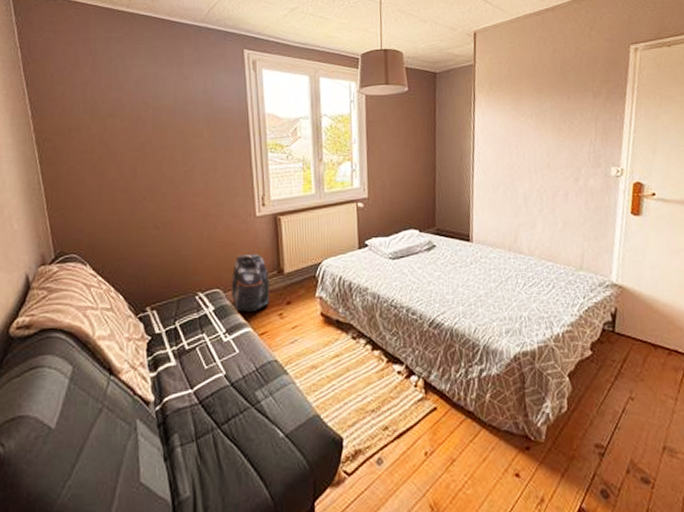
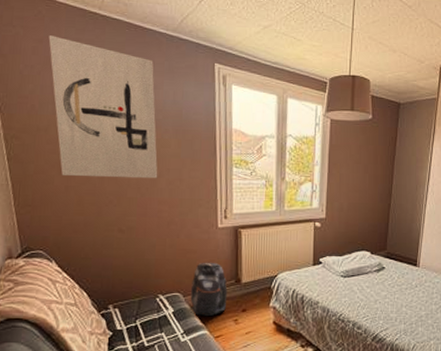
wall art: none [78,37,192,175] -> present [48,35,158,179]

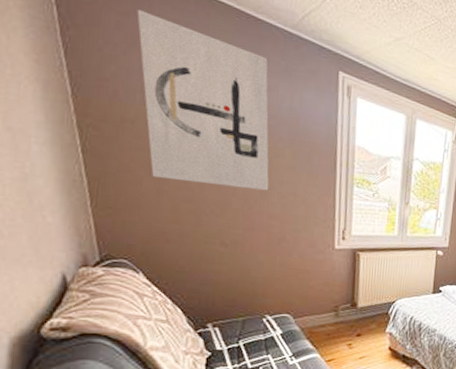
backpack: present [189,262,228,317] -> none [299,283,342,340]

